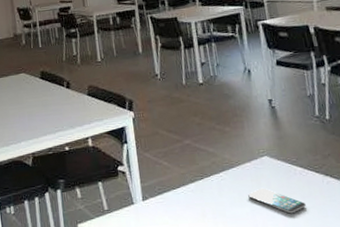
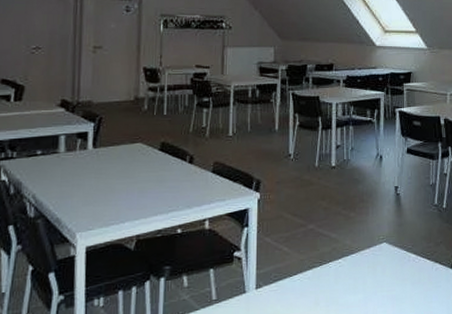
smartphone: present [248,188,306,214] -> none [363,274,414,300]

